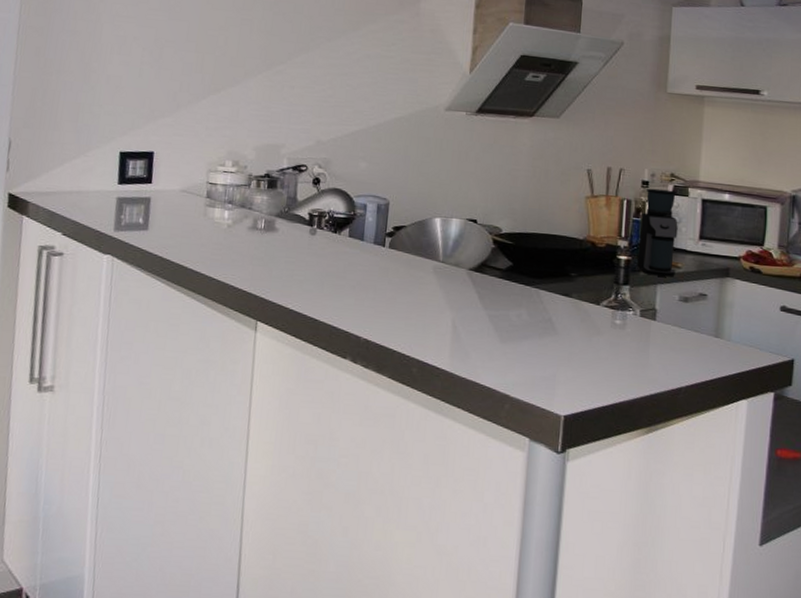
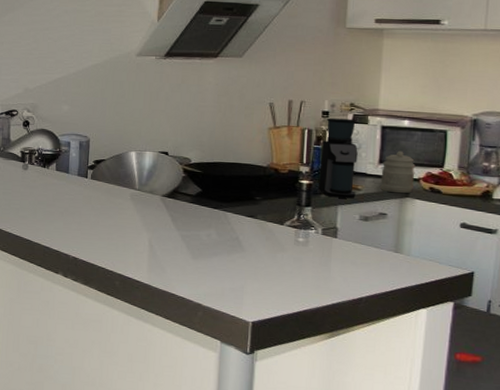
jar: none [700,226,736,273] -> present [380,150,416,194]

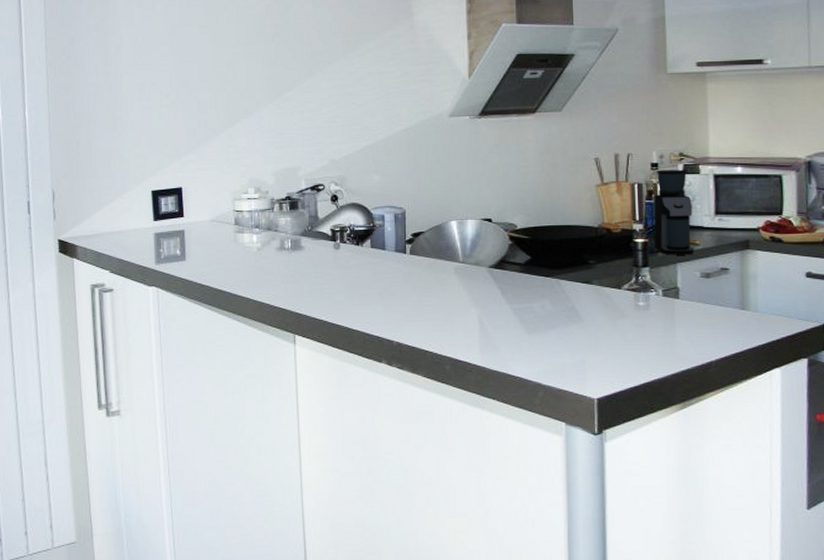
jar: present [380,150,416,194] -> none [718,199,754,246]

